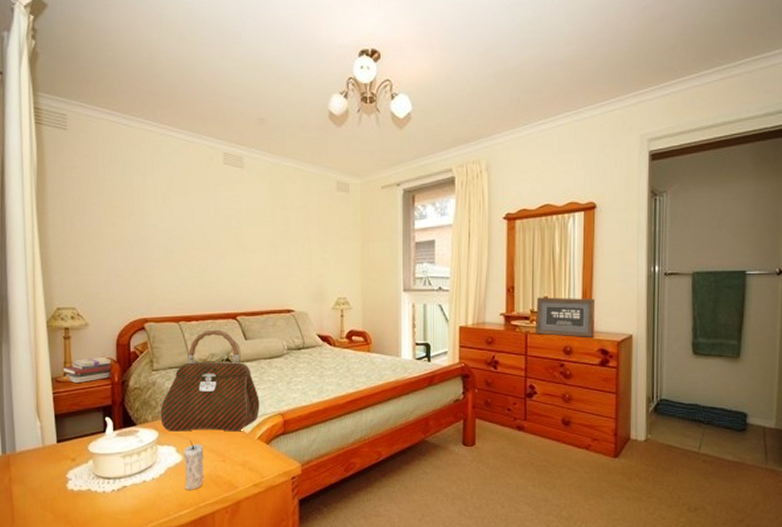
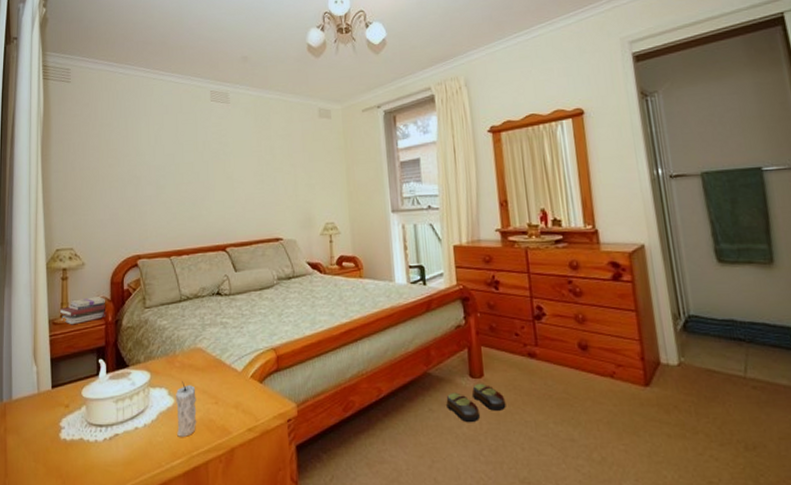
handbag: present [160,329,260,432] -> none [152,262,252,372]
slippers: none [439,450,492,483] -> present [446,383,506,422]
picture frame: present [535,297,594,339] -> none [533,207,601,251]

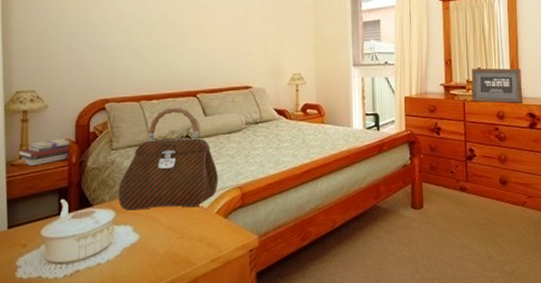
handbag: none [152,262,252,372] -> present [118,107,218,211]
candle: present [176,381,197,437] -> none [141,219,162,270]
slippers: present [446,383,506,422] -> none [391,213,440,246]
picture frame: none [533,207,601,251] -> present [471,68,522,104]

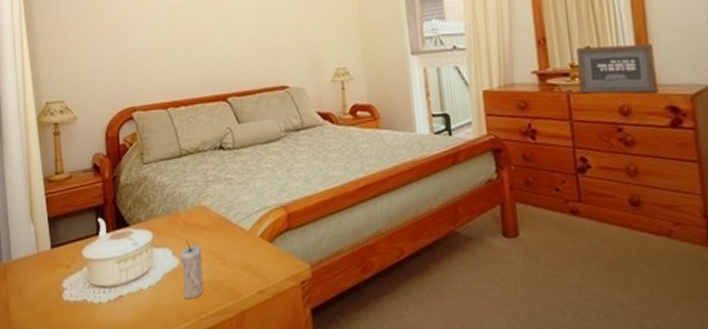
books: present [18,139,70,167] -> none [53,152,103,183]
handbag: present [118,107,218,211] -> none [153,113,260,232]
candle: none [141,219,162,270] -> present [180,241,205,299]

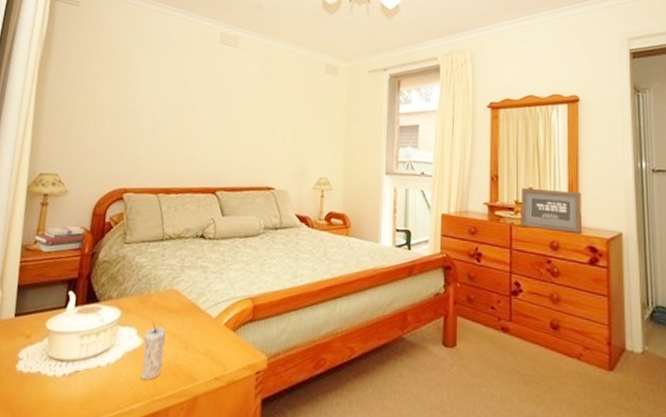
books: none [53,152,103,183] -> present [34,226,84,253]

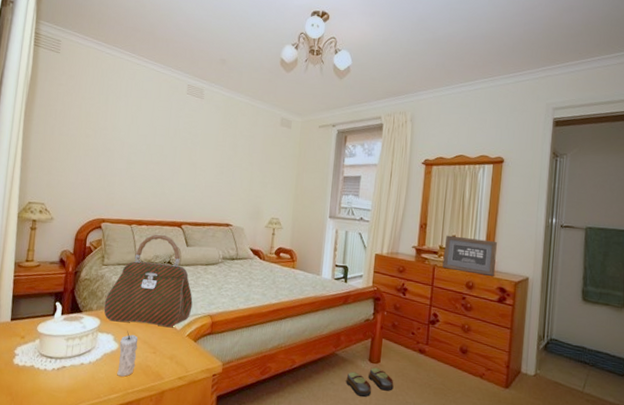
books: present [34,226,84,253] -> none [25,248,68,270]
handbag: none [125,203,231,316] -> present [103,234,193,328]
slippers: none [417,352,475,391] -> present [346,367,394,397]

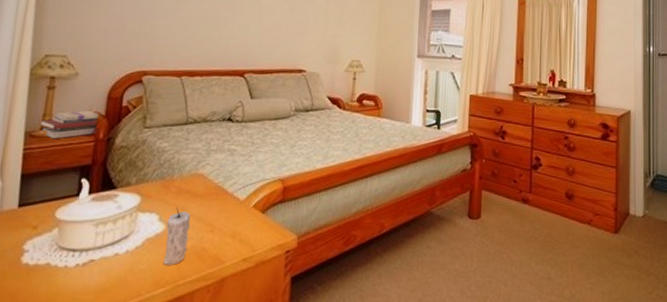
books: none [25,248,68,270] -> present [39,111,98,140]
handbag: present [103,234,193,328] -> none [145,86,260,199]
slippers: present [346,367,394,397] -> none [443,224,497,259]
picture frame: present [442,235,497,277] -> none [542,70,597,113]

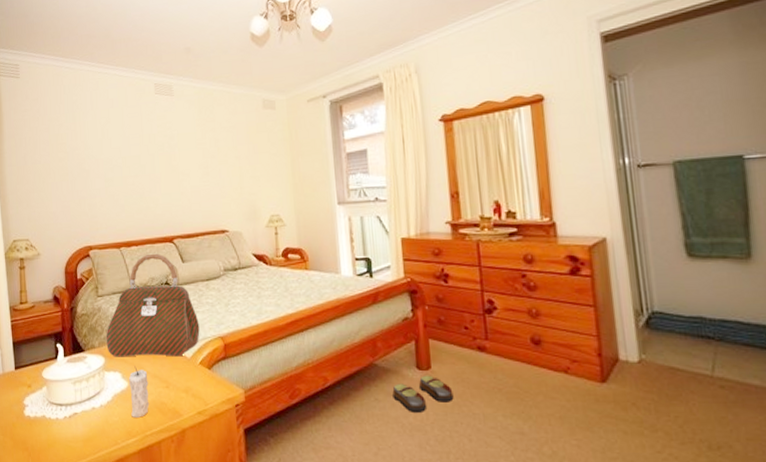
books: present [39,111,98,140] -> none [19,285,62,312]
handbag: none [145,86,260,199] -> present [106,253,200,357]
slippers: none [443,224,497,259] -> present [392,375,454,412]

